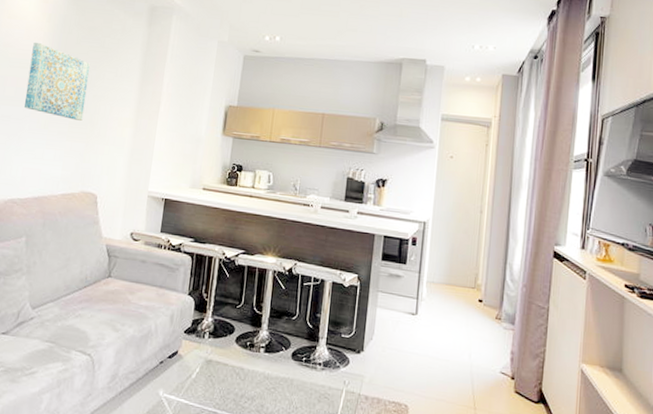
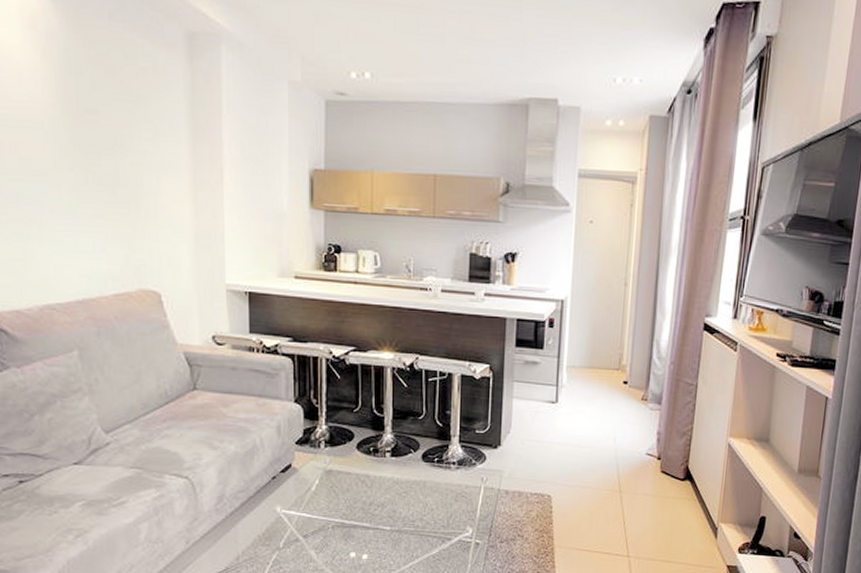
wall art: present [24,42,90,121] -> none [29,89,122,198]

